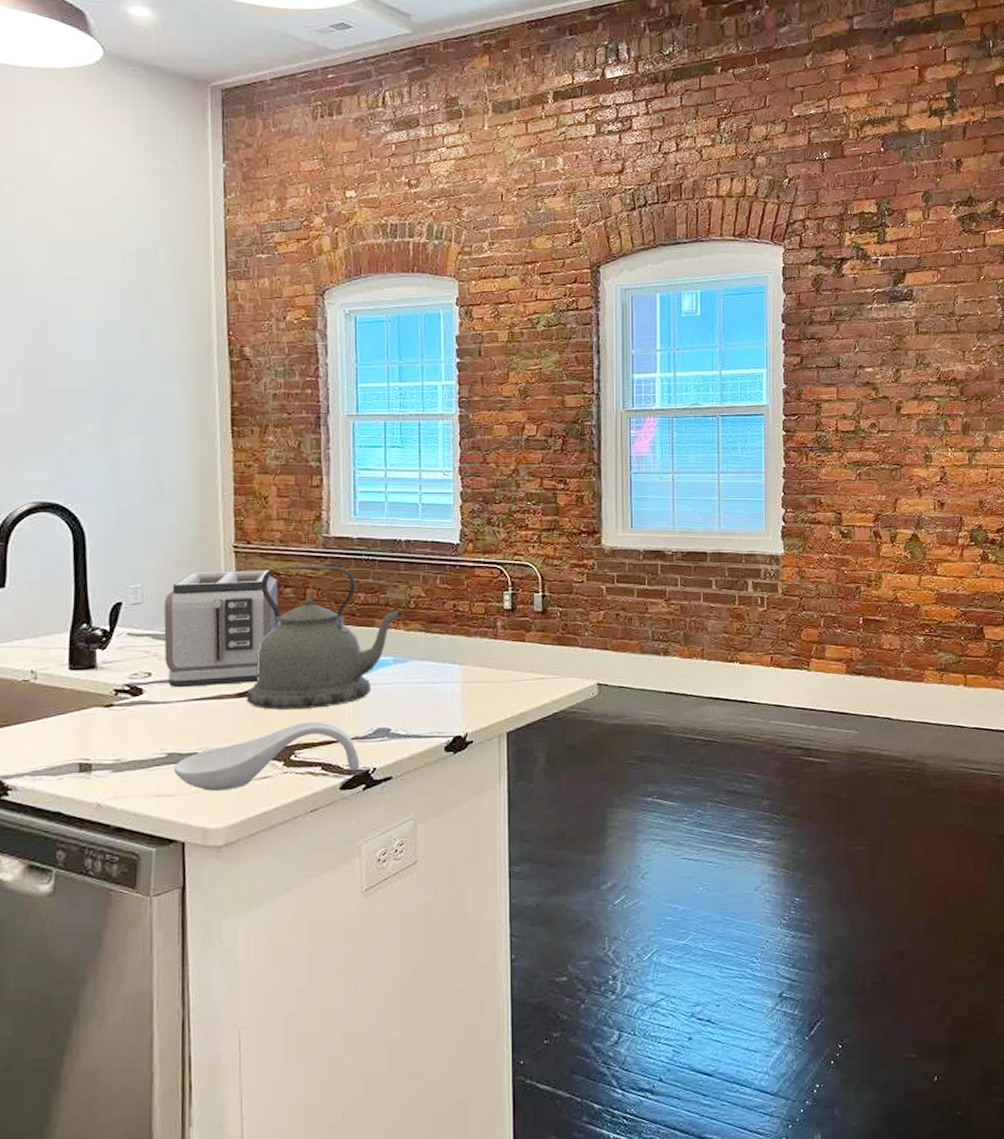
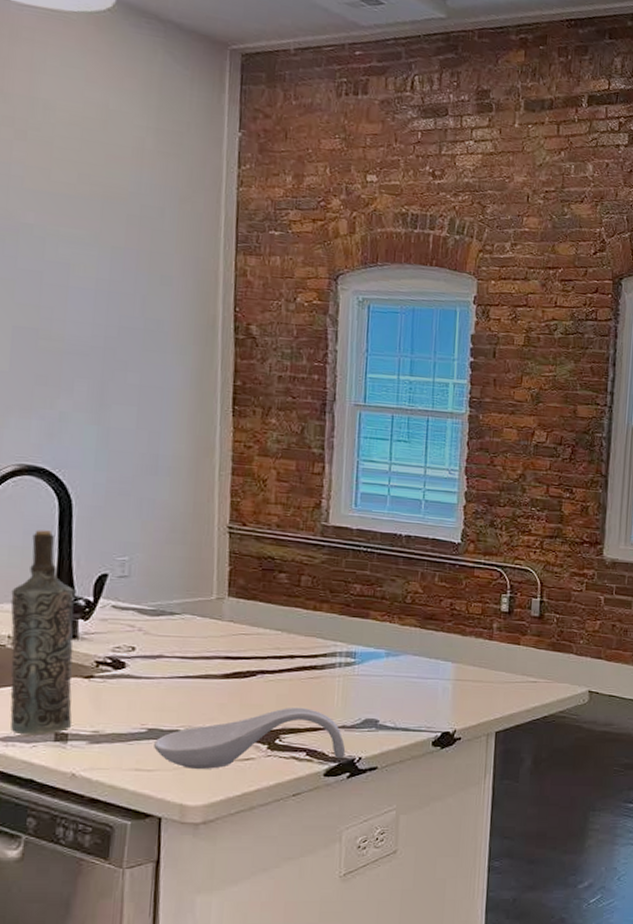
bottle: none [32,564,94,768] -> present [10,530,75,735]
toaster: present [164,570,278,688] -> none [150,549,273,665]
kettle: present [245,566,402,710] -> none [232,551,398,695]

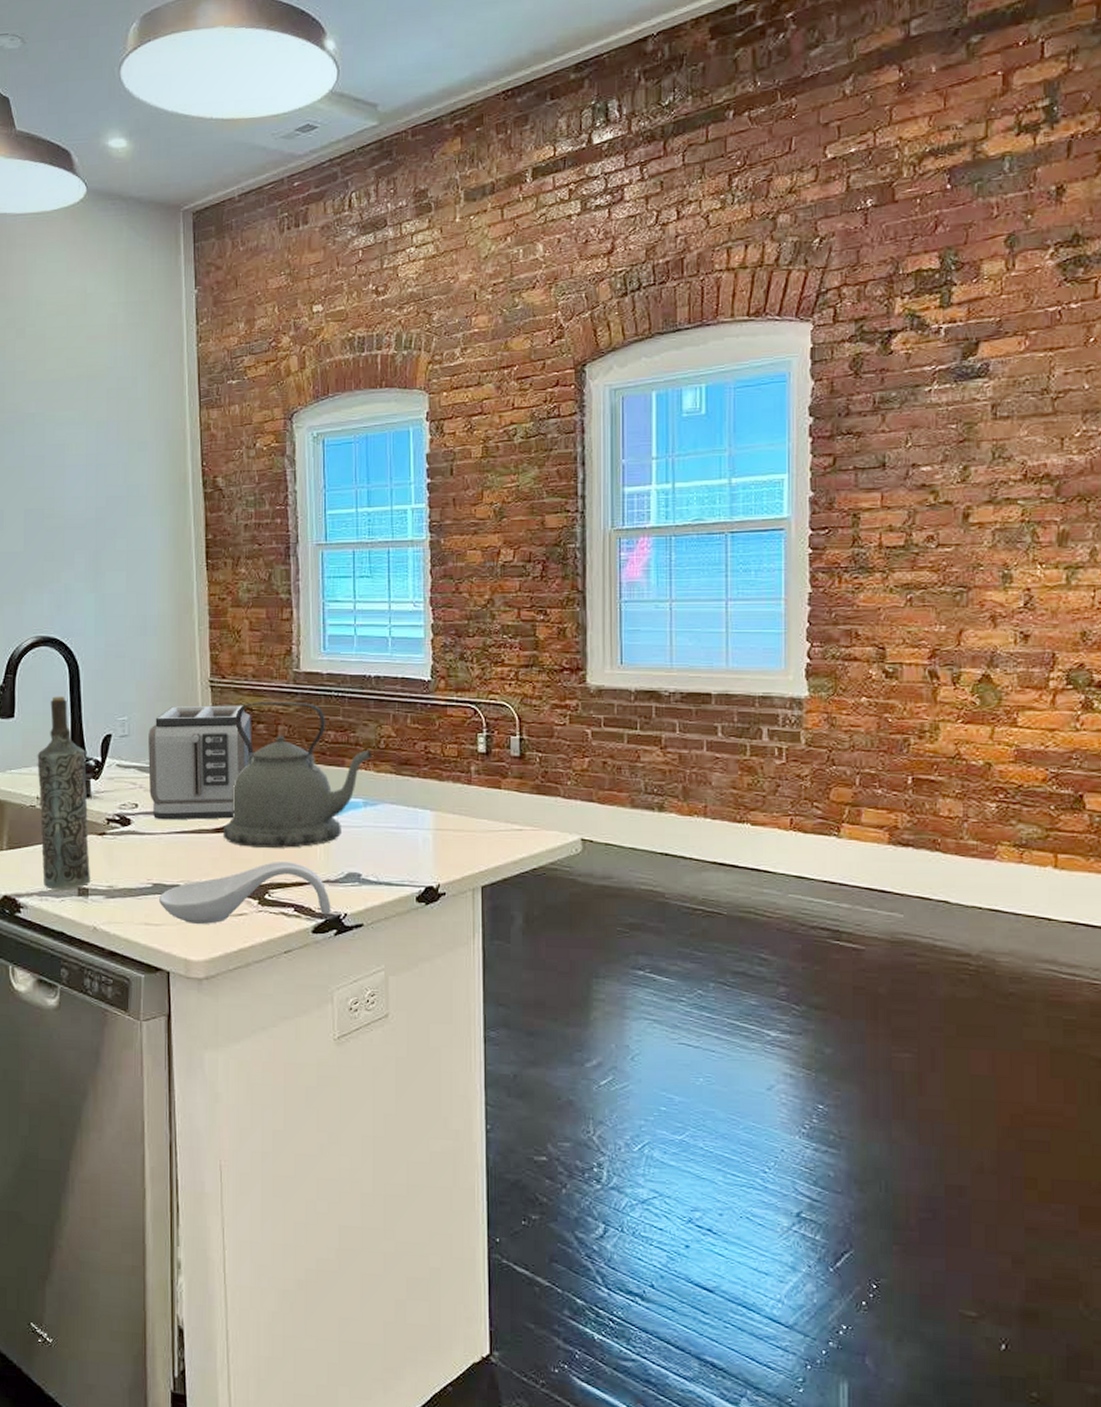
toaster: none [150,549,273,665] -> present [148,705,251,820]
kettle: none [232,551,398,695] -> present [222,702,372,848]

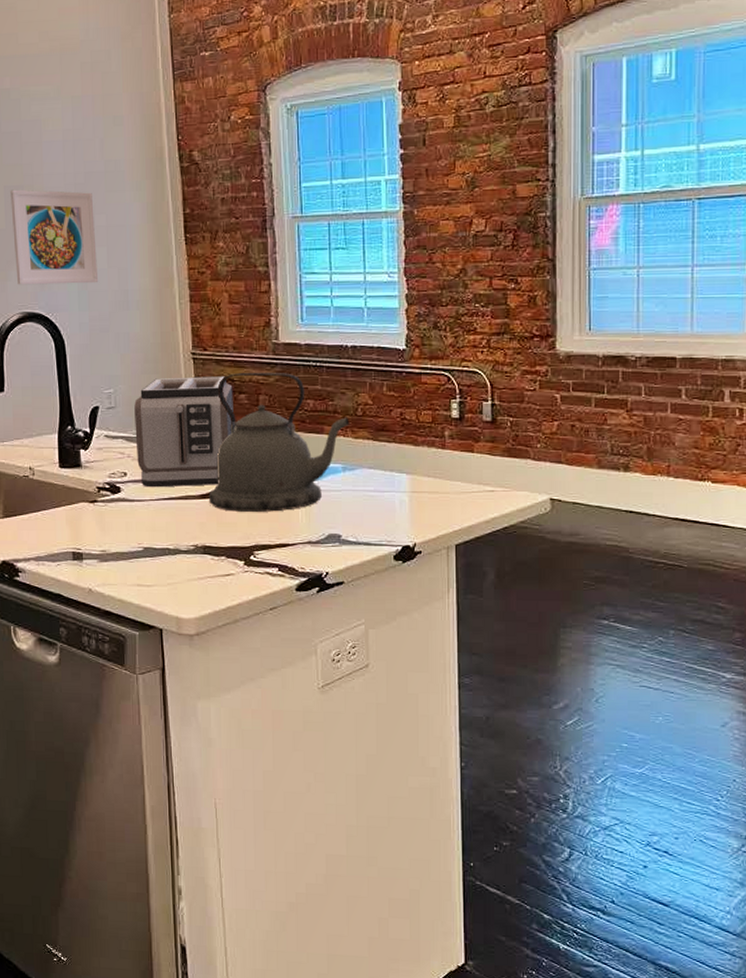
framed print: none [30,512,116,609] -> present [10,189,98,285]
bottle: present [37,696,90,890] -> none [28,370,84,555]
spoon rest: present [159,862,331,925] -> none [150,525,314,585]

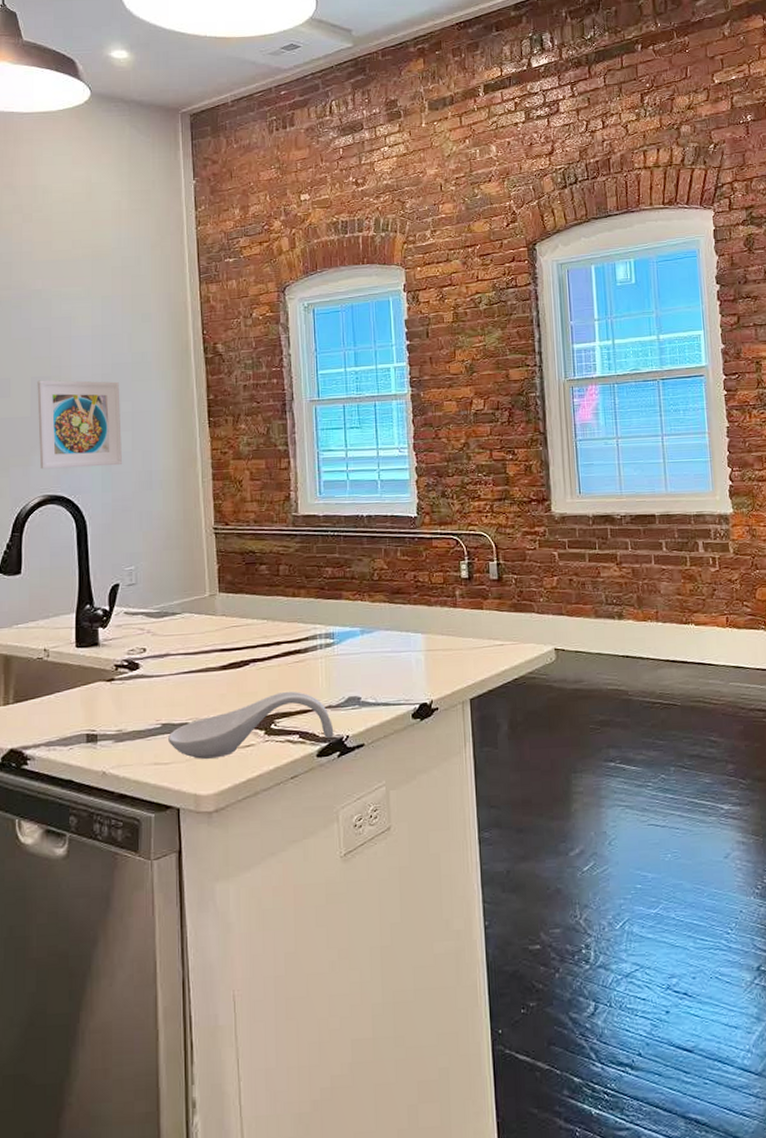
toaster: present [134,376,233,488] -> none [155,549,254,662]
spoon rest: none [150,525,314,585] -> present [168,692,334,760]
kettle: present [208,373,350,512] -> none [229,543,367,681]

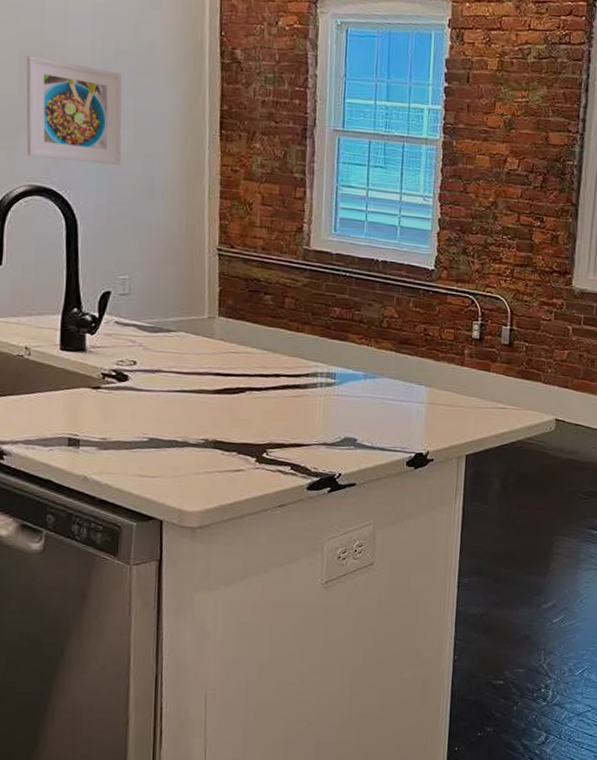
spoon rest: present [168,692,334,760] -> none [155,424,327,479]

